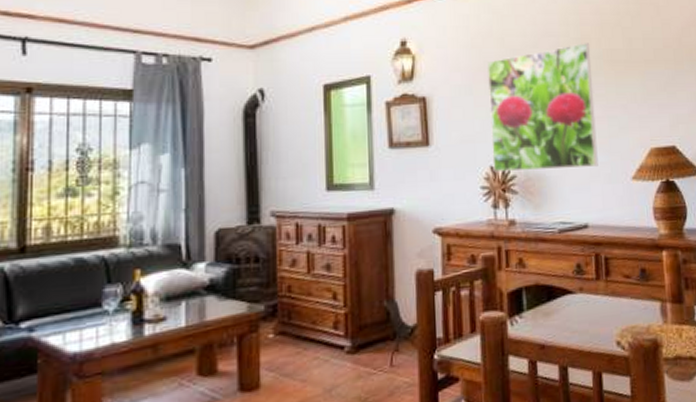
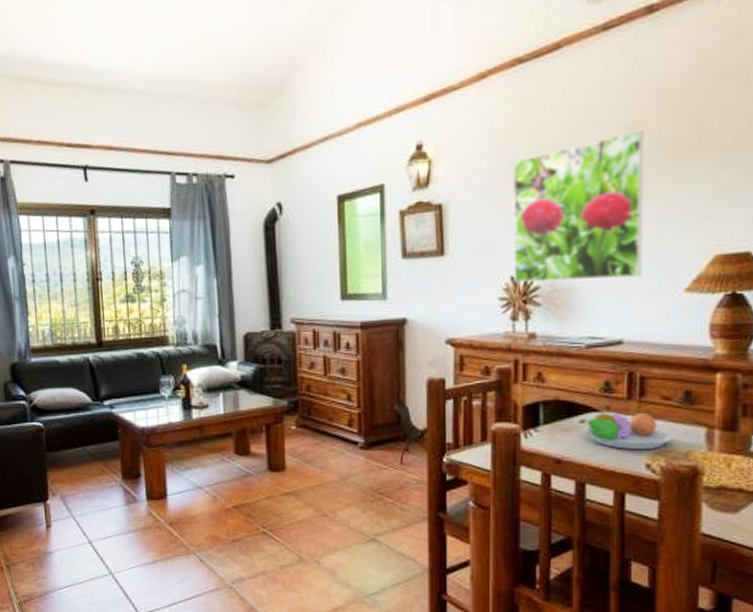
fruit bowl: none [556,290,636,329] -> present [578,408,673,449]

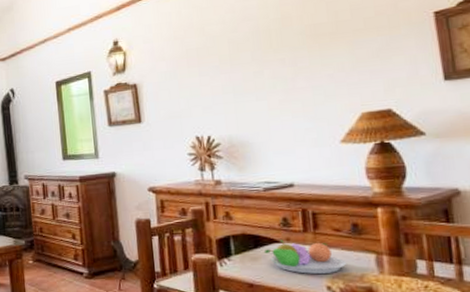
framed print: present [512,131,644,283] -> none [189,21,303,141]

